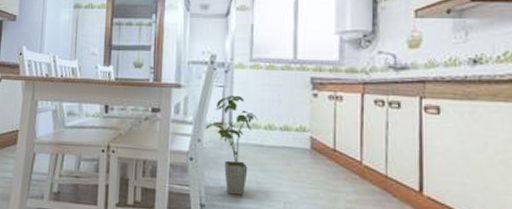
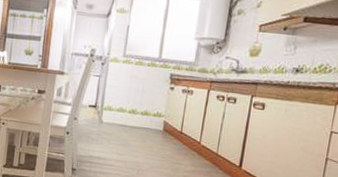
house plant: present [205,95,258,196] -> none [81,83,125,163]

